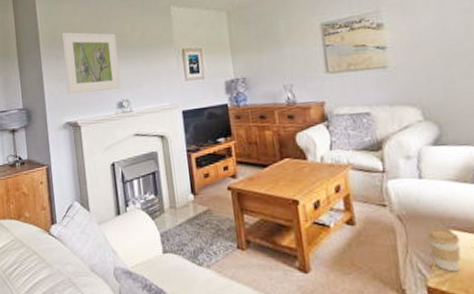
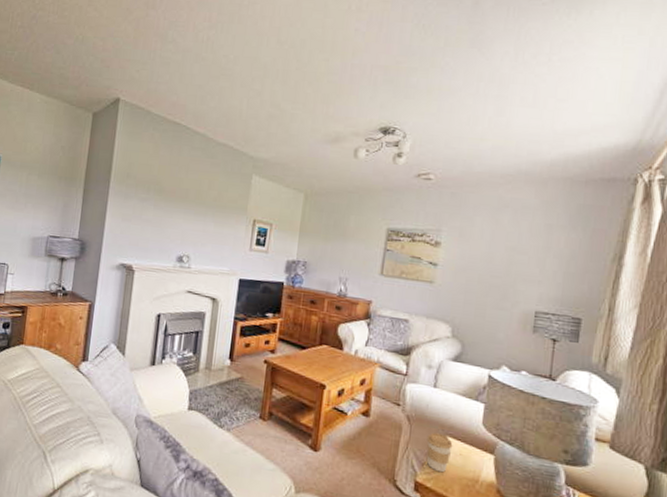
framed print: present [61,32,122,95] -> none [128,172,192,244]

